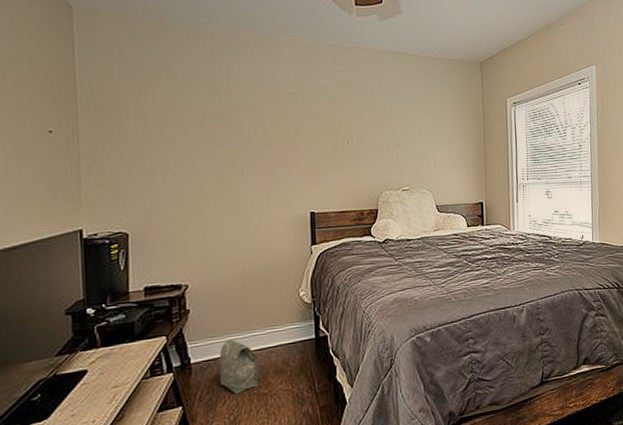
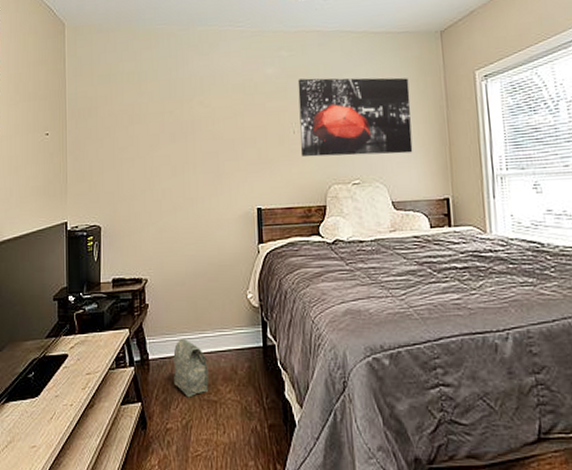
wall art: none [352,93,455,166] -> present [297,77,413,157]

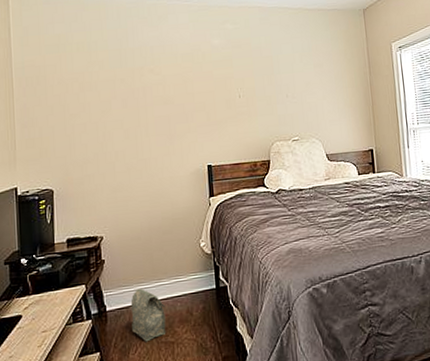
wall art: present [297,77,413,157] -> none [242,48,343,119]

